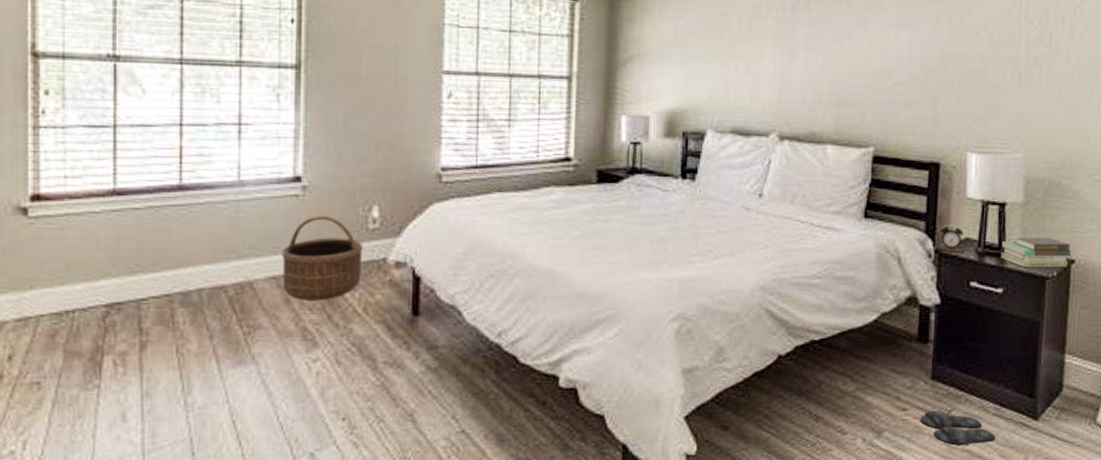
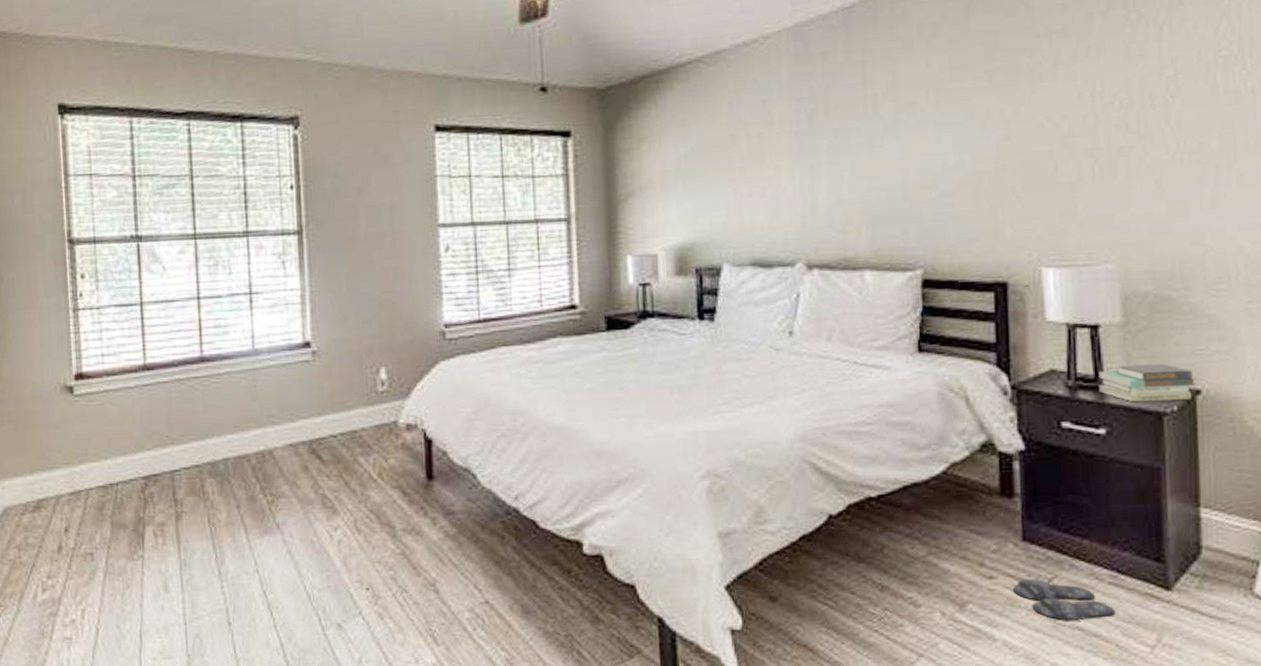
basket: present [281,216,363,300] -> none [297,380,374,467]
alarm clock: present [938,225,964,254] -> none [1015,354,1049,389]

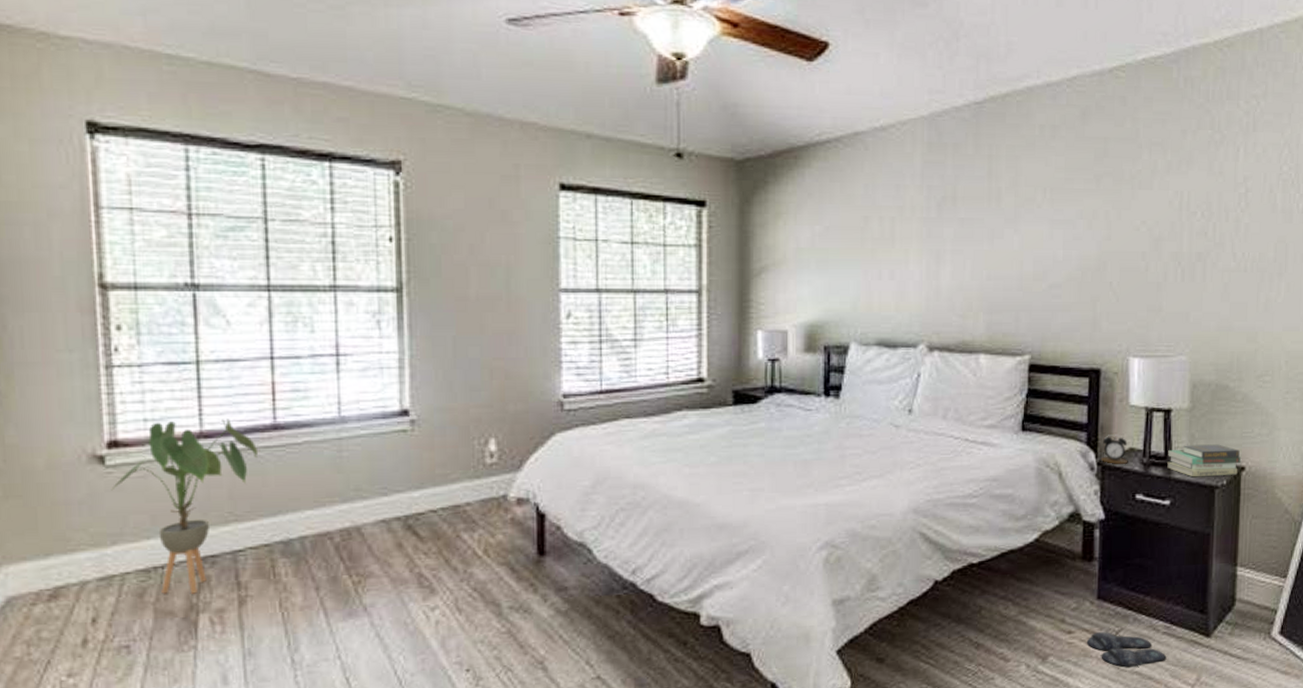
house plant: none [79,353,189,509] -> present [112,419,257,594]
alarm clock: none [1015,354,1049,389] -> present [1100,434,1128,465]

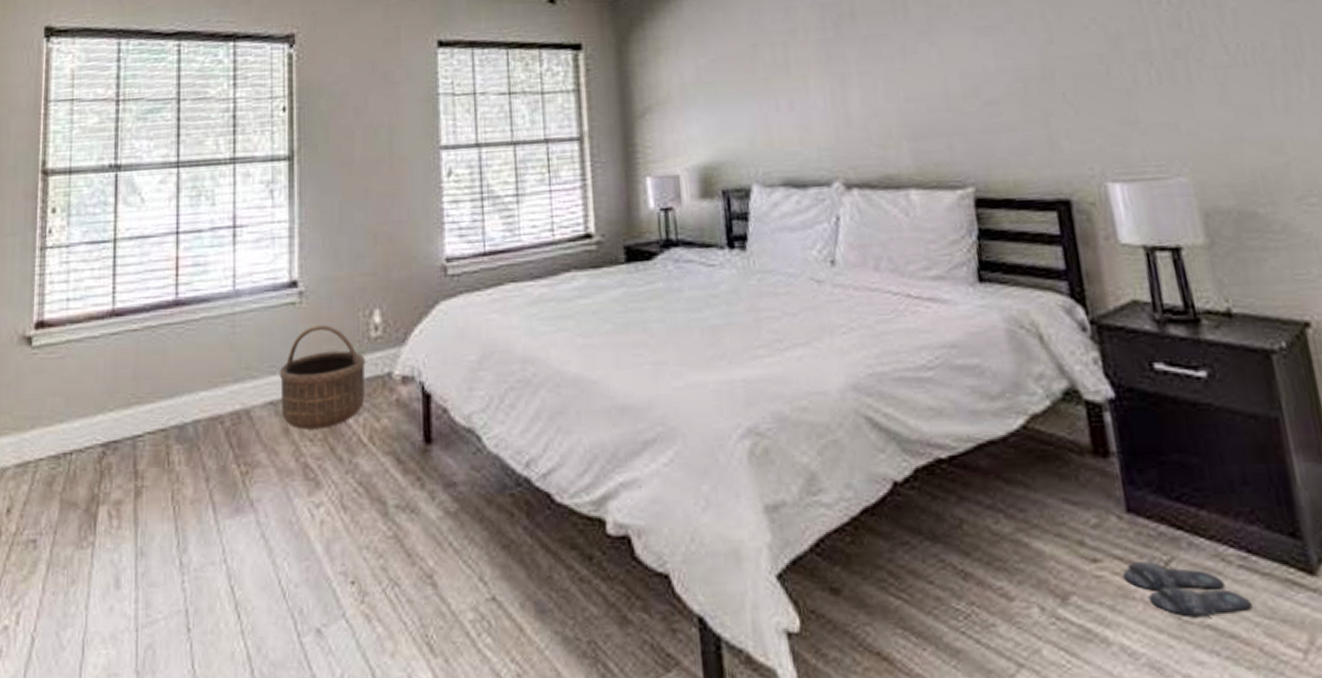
house plant: present [112,419,257,594] -> none [36,296,160,483]
basket: none [390,451,481,544] -> present [279,325,366,430]
alarm clock: present [1100,434,1128,465] -> none [1091,283,1134,323]
books: present [1167,444,1241,478] -> none [1188,291,1301,338]

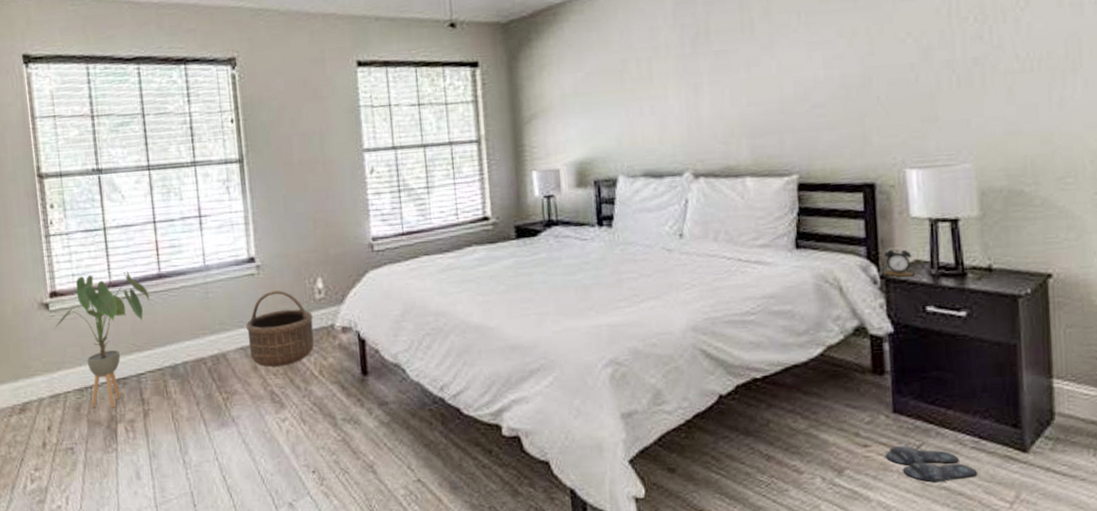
house plant: none [36,296,160,483] -> present [55,271,149,408]
alarm clock: none [1091,283,1134,323] -> present [883,247,915,277]

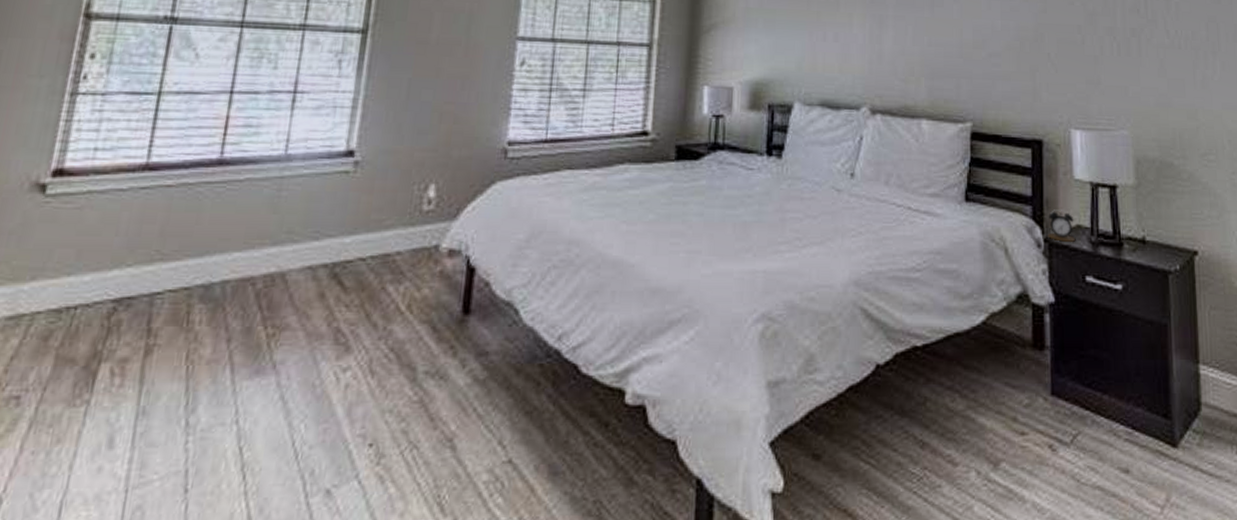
house plant: present [55,271,149,408] -> none [46,151,199,340]
basket: present [246,290,314,367] -> none [318,195,415,295]
slippers: present [885,446,977,482] -> none [1041,435,1130,480]

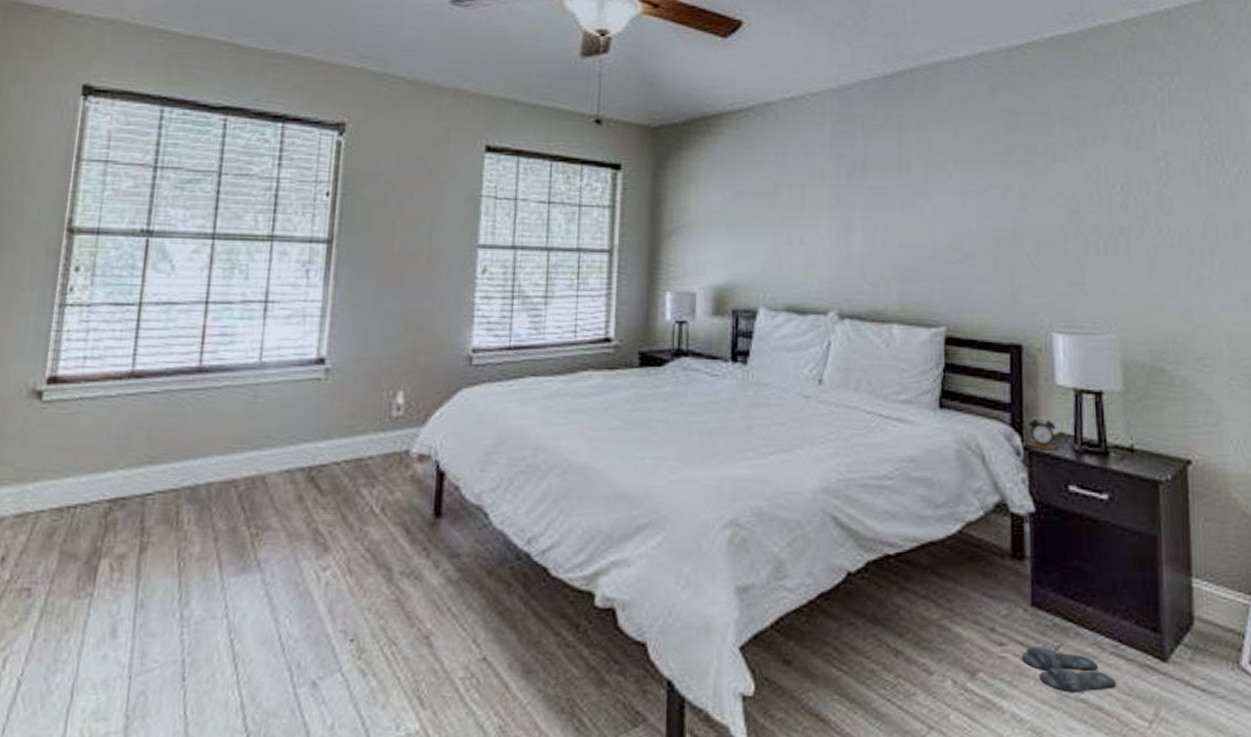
slippers: none [1041,435,1130,480] -> present [1021,647,1115,693]

